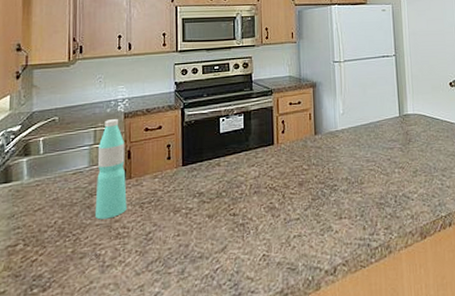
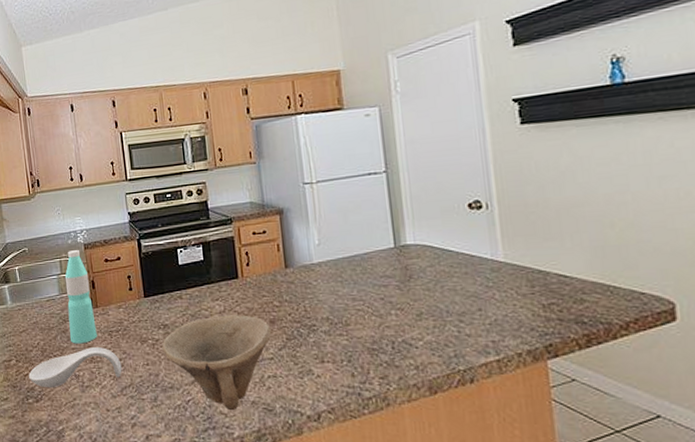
spoon rest: none [37,221,150,273] -> present [29,347,122,388]
bowl: none [195,179,300,275] -> present [162,315,272,411]

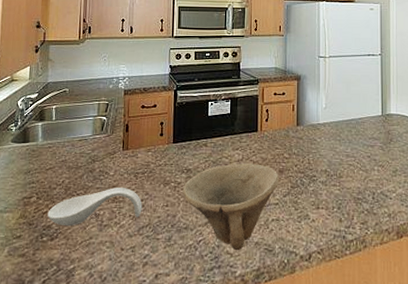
water bottle: present [64,250,97,344] -> none [96,95,124,184]

